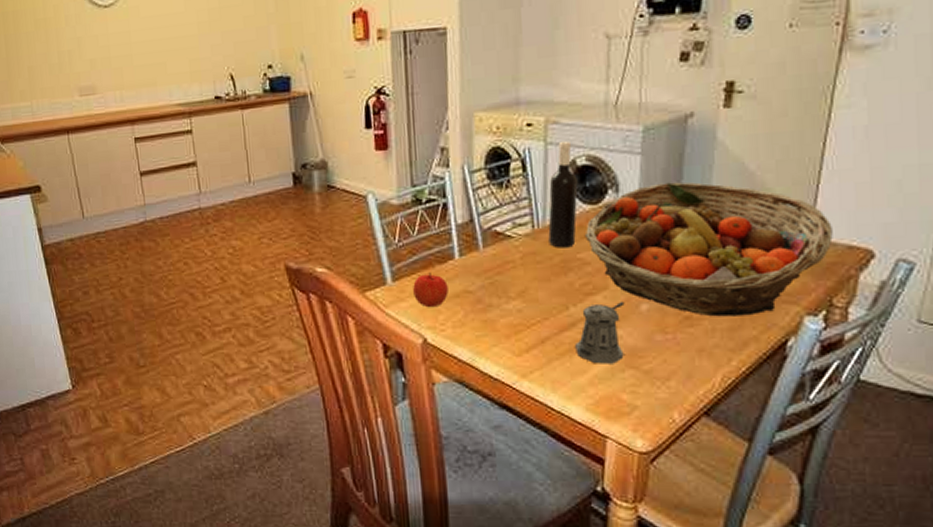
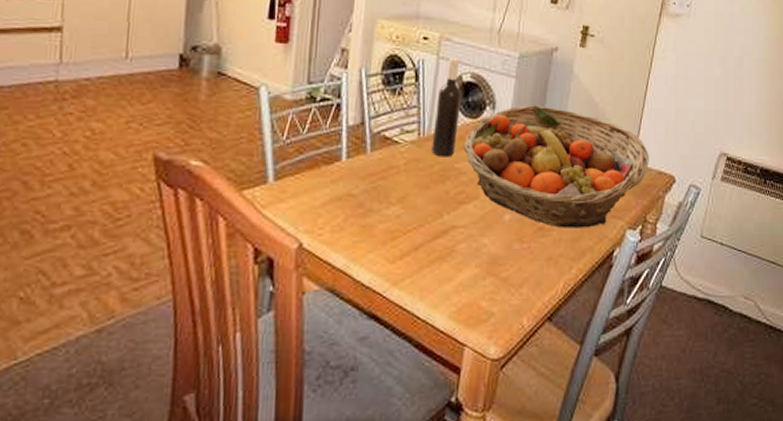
apple: present [413,272,449,308] -> none [295,173,332,210]
pepper shaker: present [575,302,625,364] -> none [445,212,491,272]

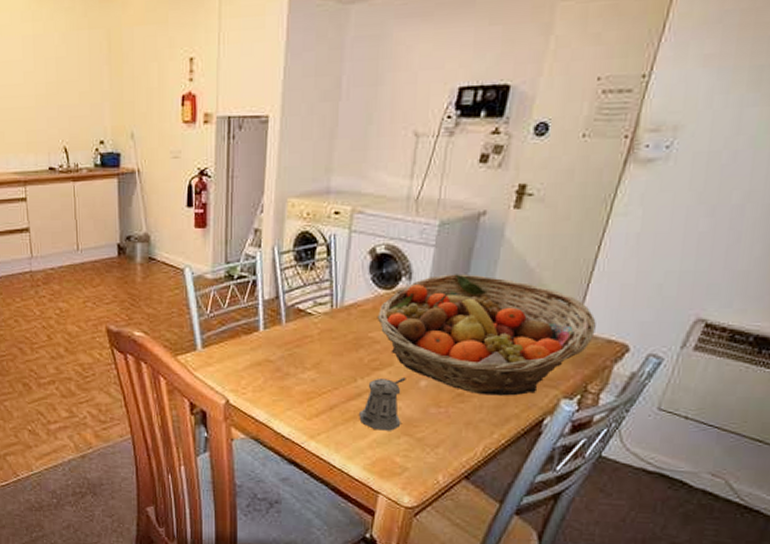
wine bottle: present [431,57,462,157] -> none [344,229,376,327]
pepper shaker: none [445,212,491,272] -> present [359,378,406,431]

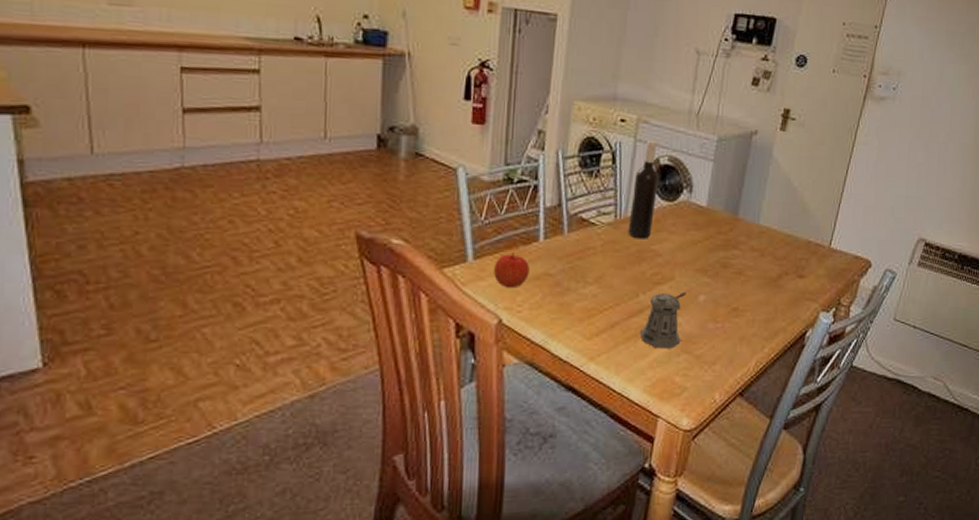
apple: none [220,342,251,373] -> present [494,253,530,289]
wine bottle: none [344,229,376,327] -> present [628,139,659,239]
fruit basket: present [377,274,596,396] -> none [659,188,846,310]

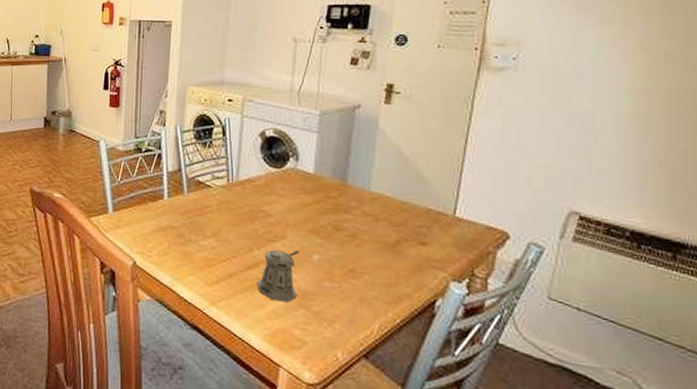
apple: present [494,253,530,289] -> none [129,207,157,237]
wine bottle: present [628,139,659,239] -> none [240,115,266,201]

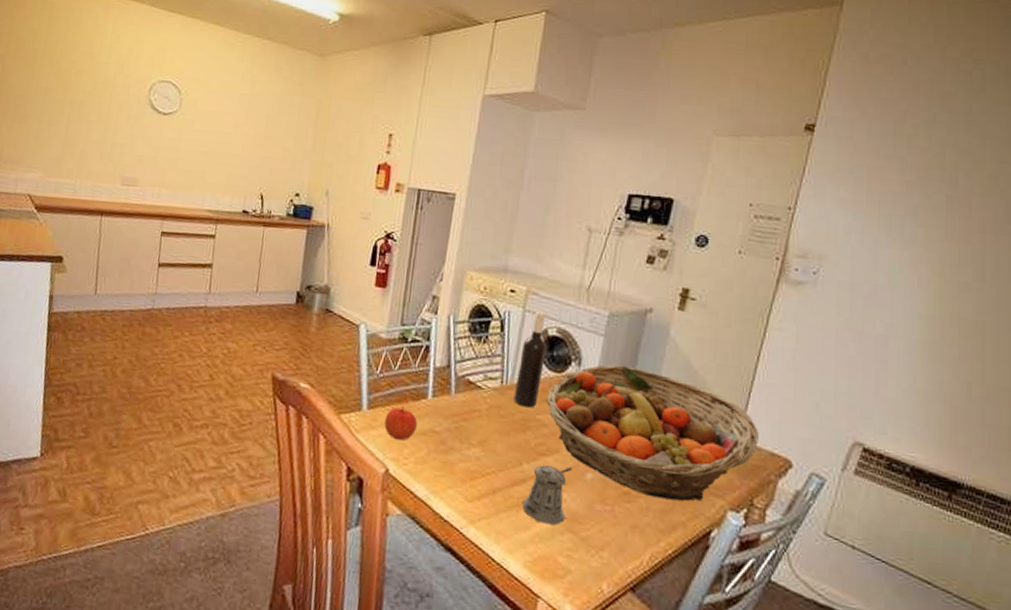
apple: none [129,207,157,237] -> present [384,406,417,441]
wine bottle: none [240,115,266,201] -> present [513,310,547,408]
fruit basket: none [269,157,474,276] -> present [545,364,759,502]

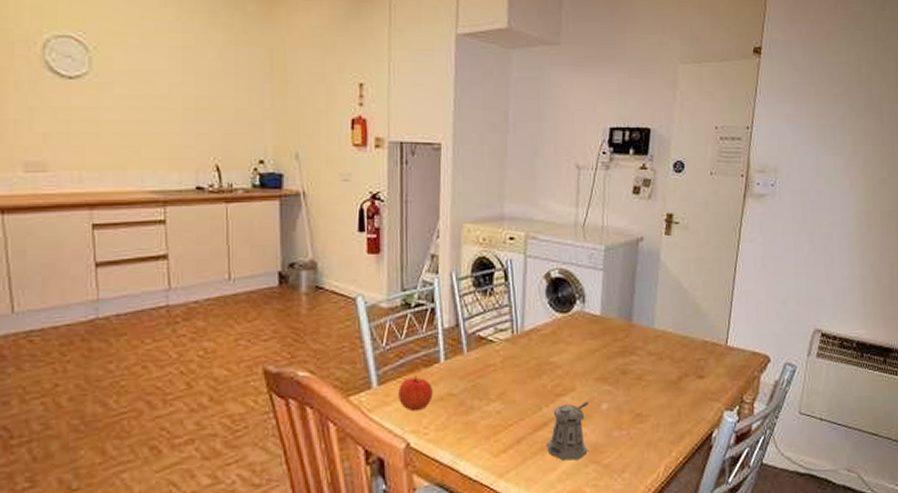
wine bottle: present [513,310,547,408] -> none [525,254,552,353]
fruit basket: present [545,364,759,502] -> none [556,295,742,414]

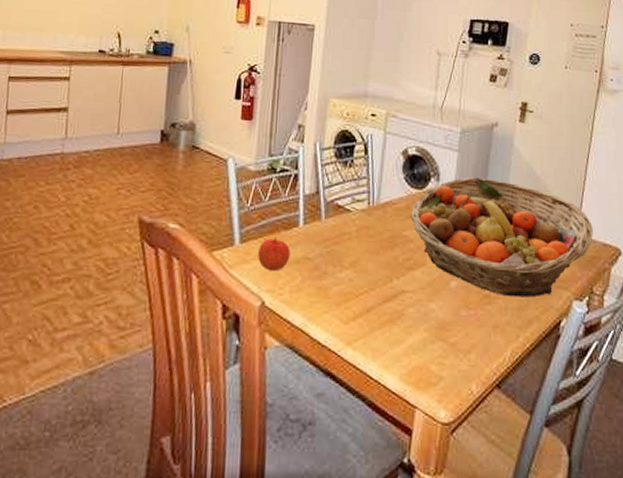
pepper shaker: present [547,402,589,461] -> none [395,278,438,336]
fruit basket: none [556,295,742,414] -> present [410,177,593,298]

